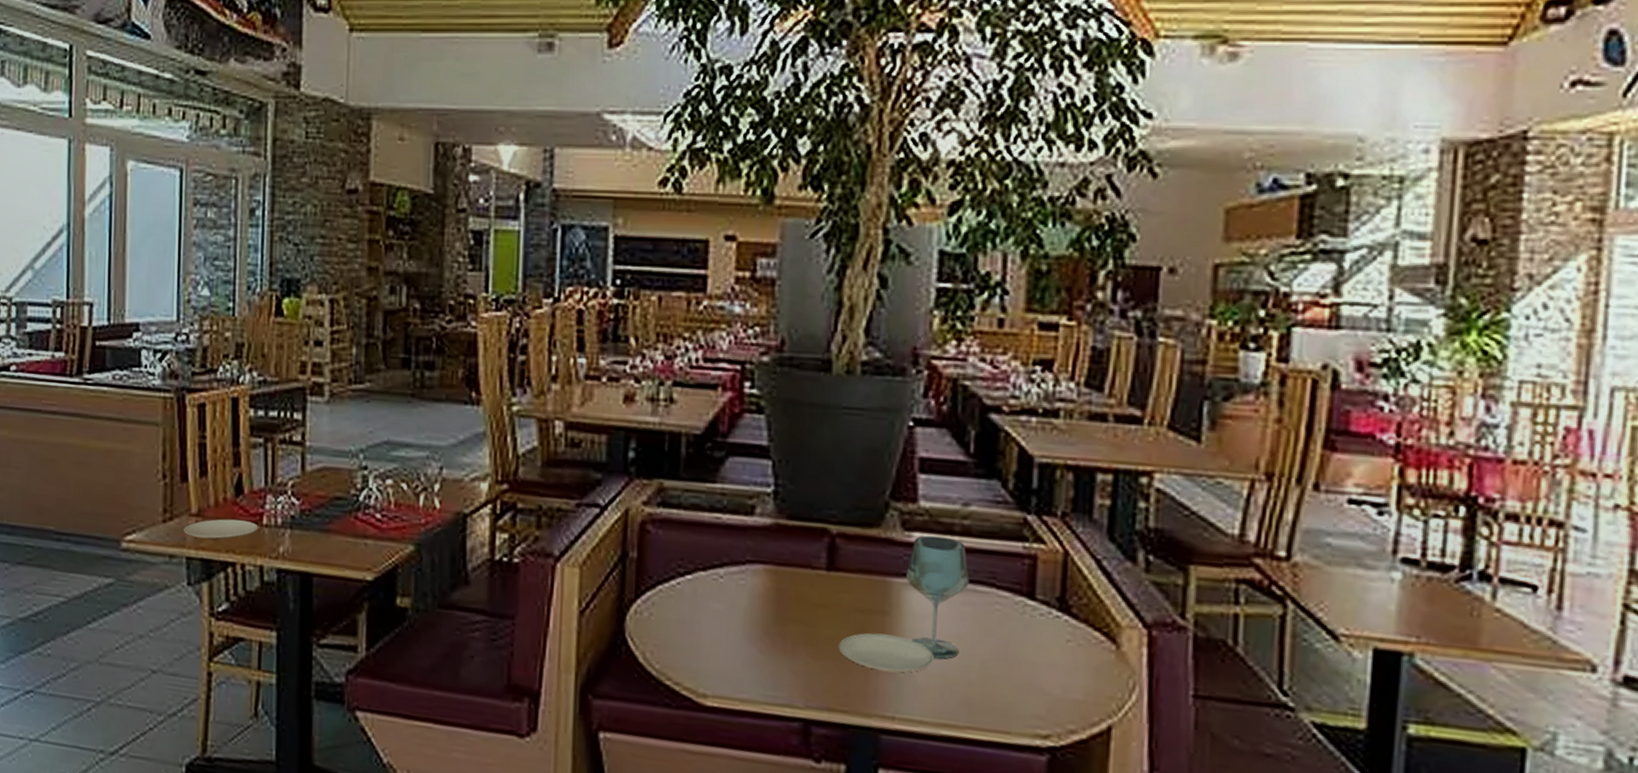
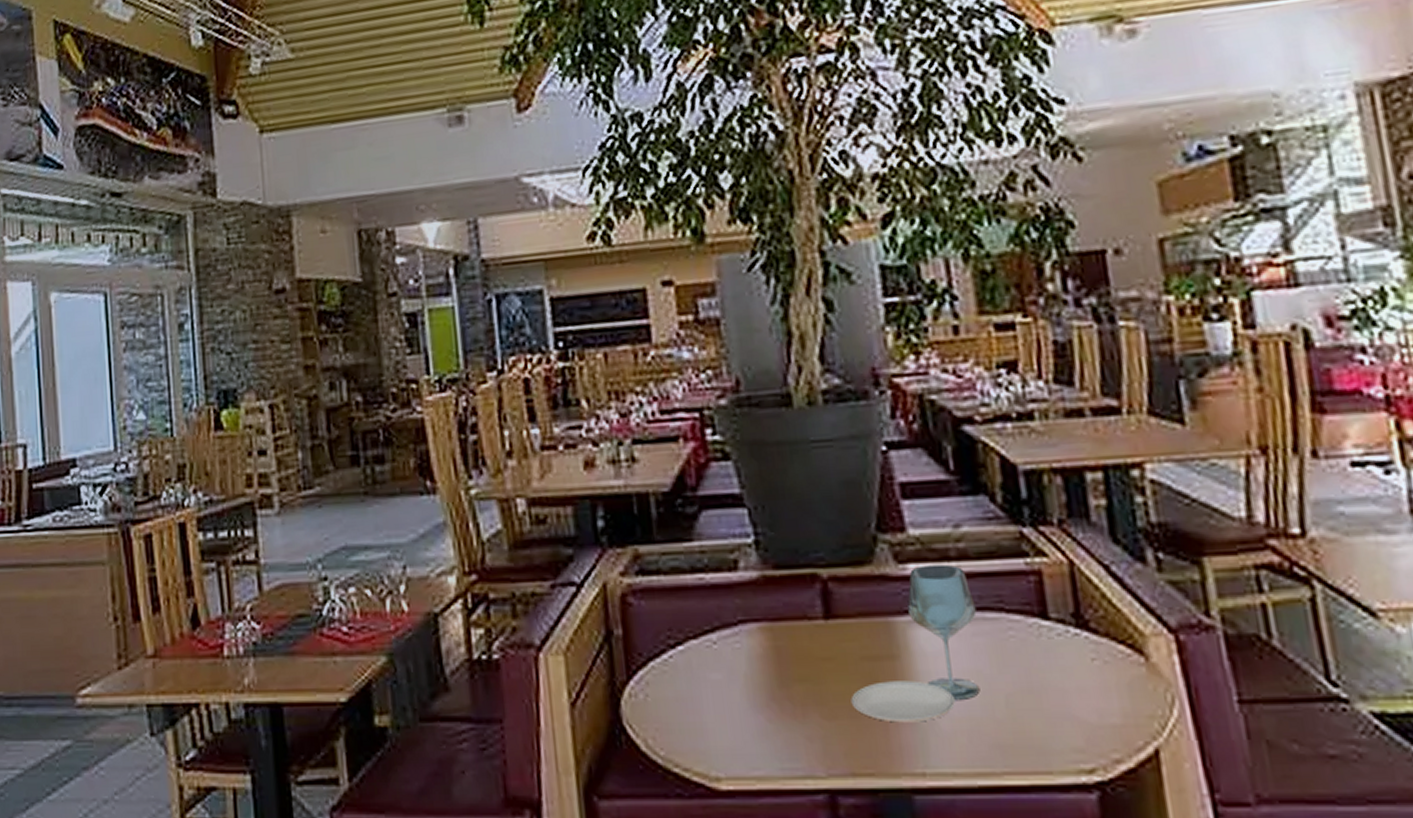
plate: present [183,519,258,541] -> none [141,655,220,682]

